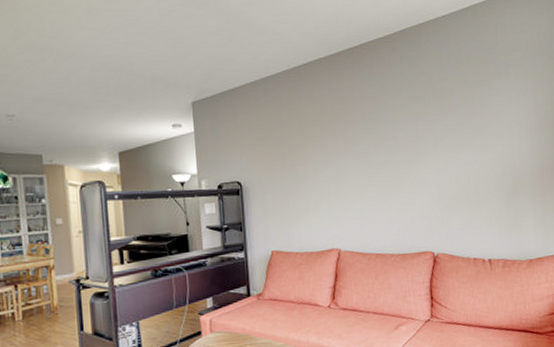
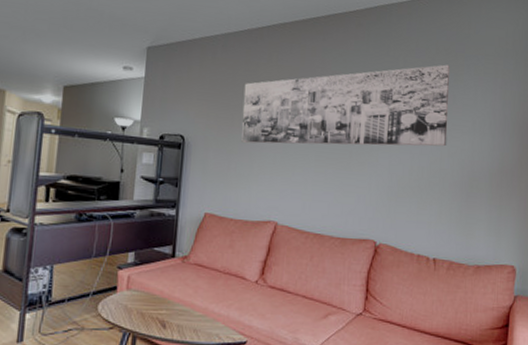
wall art: none [290,75,488,179] -> present [241,64,450,147]

